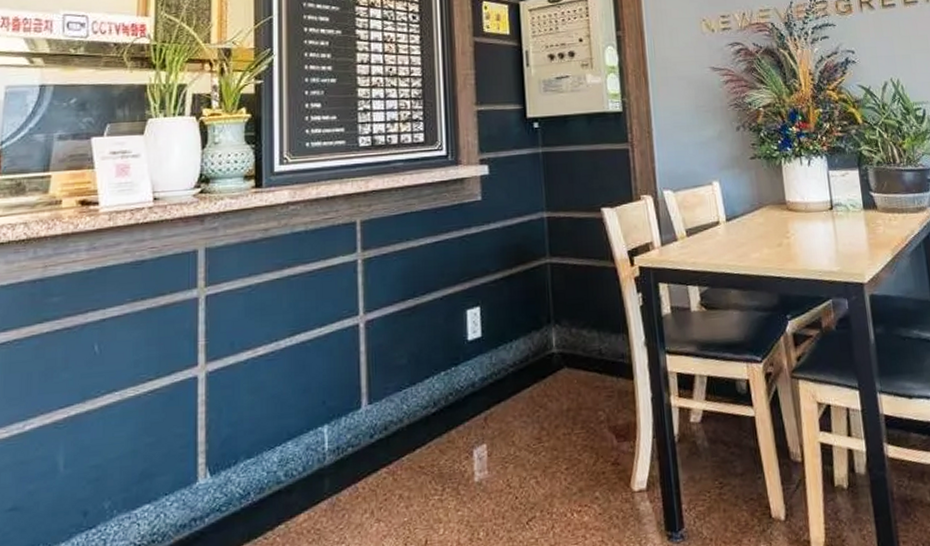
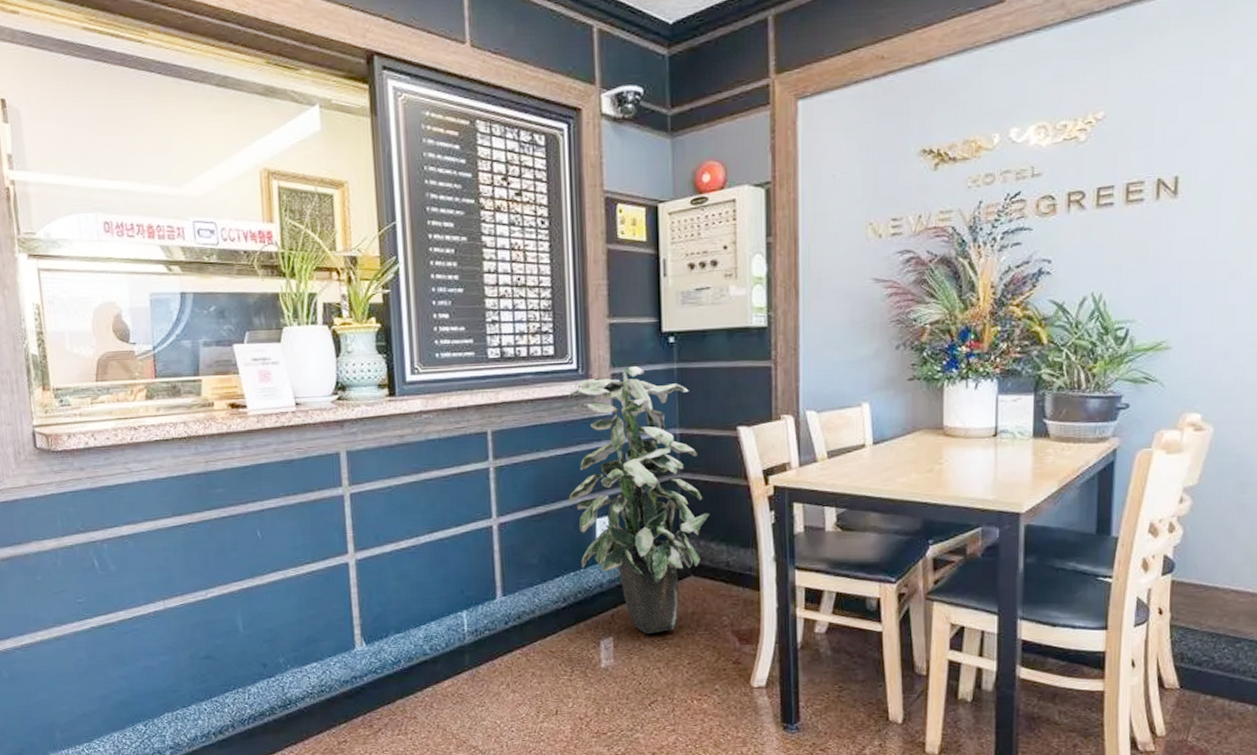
indoor plant: none [438,151,580,437] -> present [568,366,710,634]

